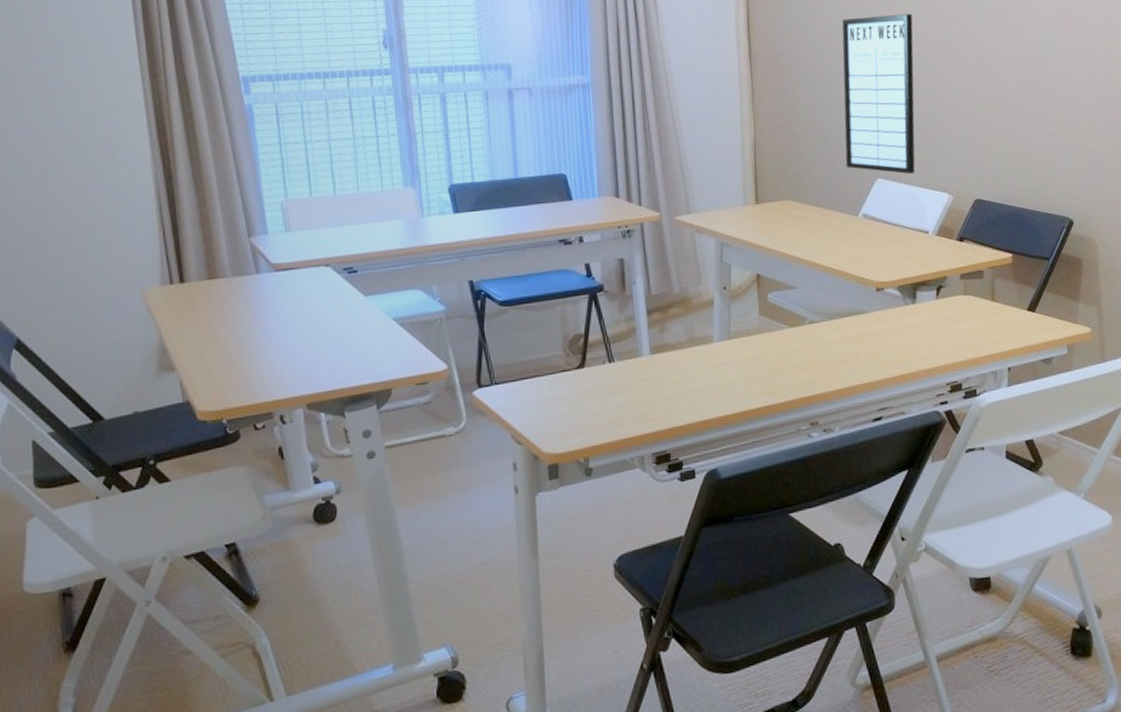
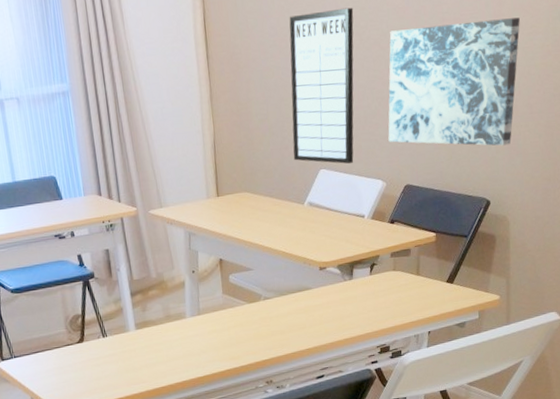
wall art: none [953,32,1095,162] -> present [388,17,520,146]

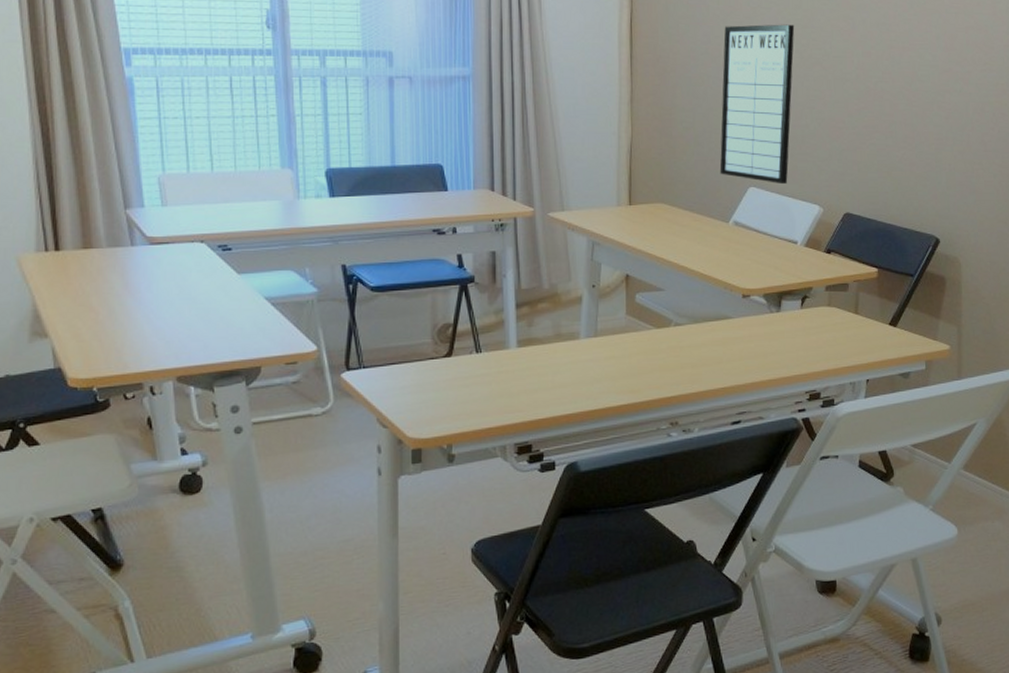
wall art: present [388,17,520,146] -> none [827,52,973,182]

